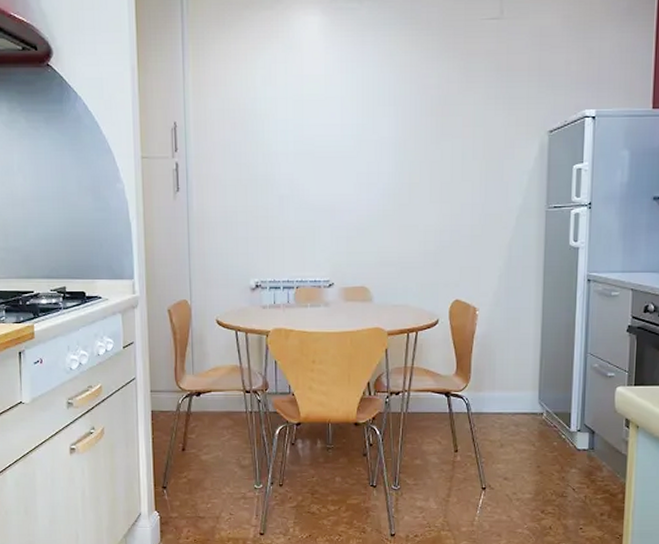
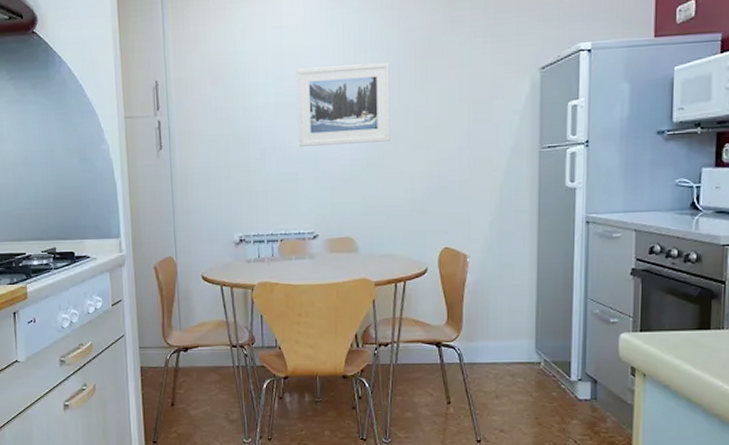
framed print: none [316,117,407,195] -> present [296,62,391,147]

